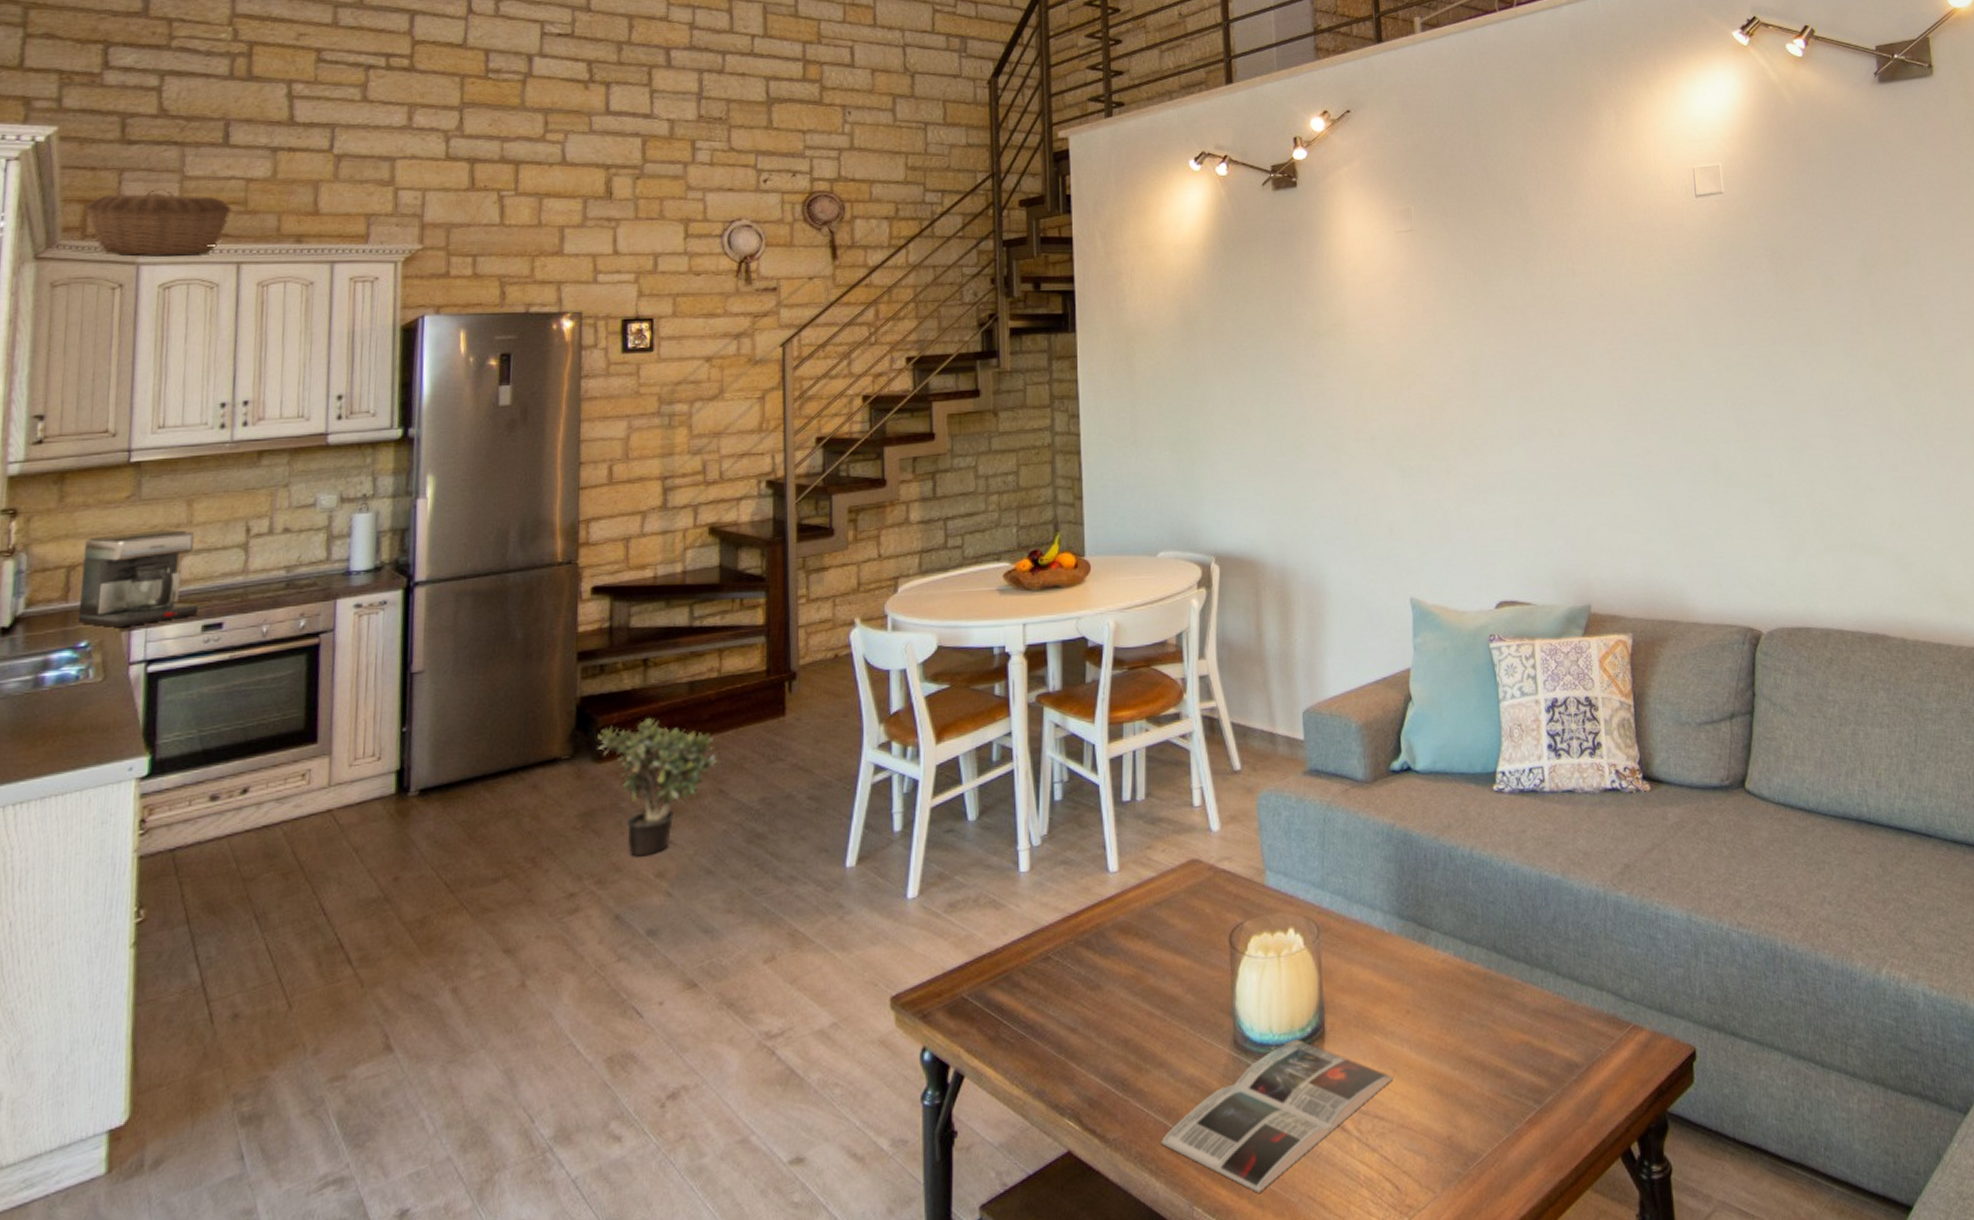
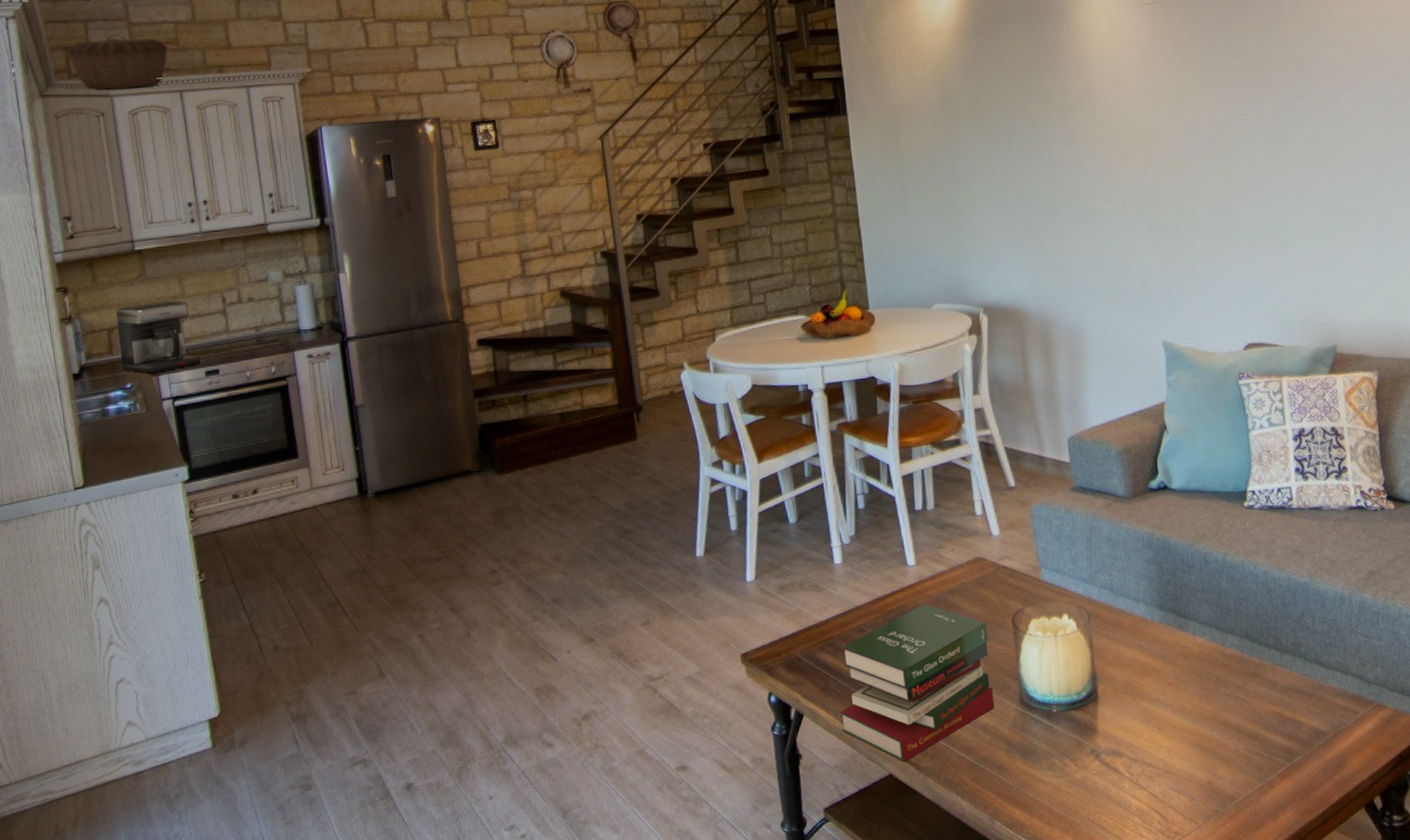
potted plant: present [597,717,717,857] -> none [497,440,589,545]
books: none [1011,920,1203,1134] -> present [840,603,995,763]
magazine: present [1160,1039,1394,1193] -> none [963,701,1159,814]

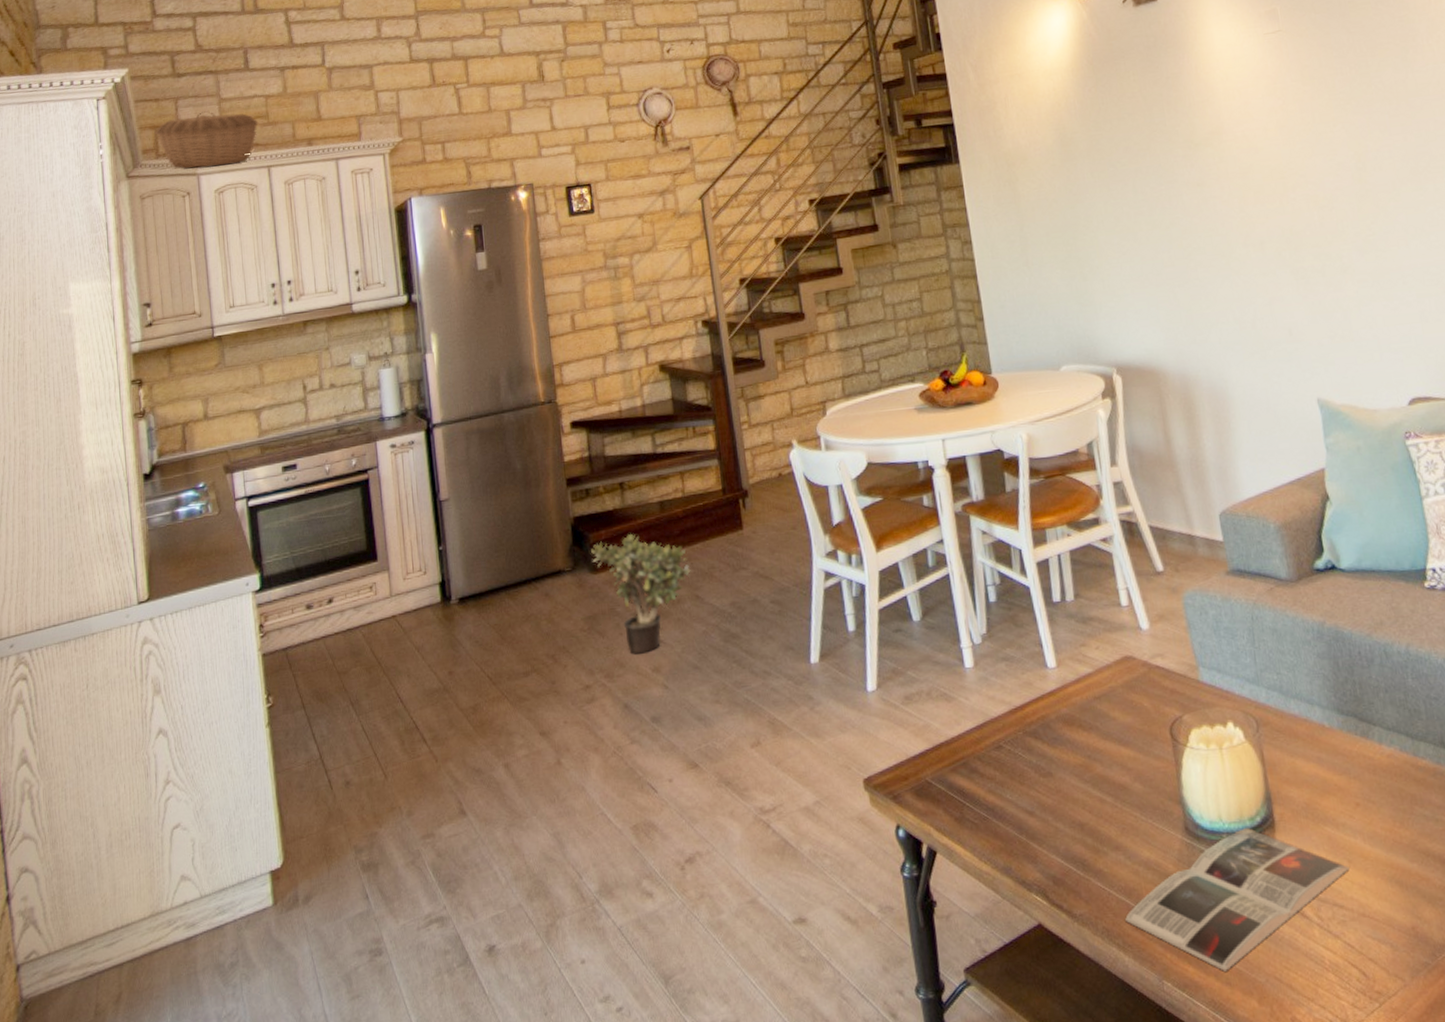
coffee maker: present [115,300,201,374] -> none [191,389,278,471]
potted plant: none [497,440,589,545] -> present [591,533,691,654]
books: present [840,603,995,763] -> none [977,713,1156,909]
magazine: none [963,701,1159,814] -> present [1124,828,1350,971]

